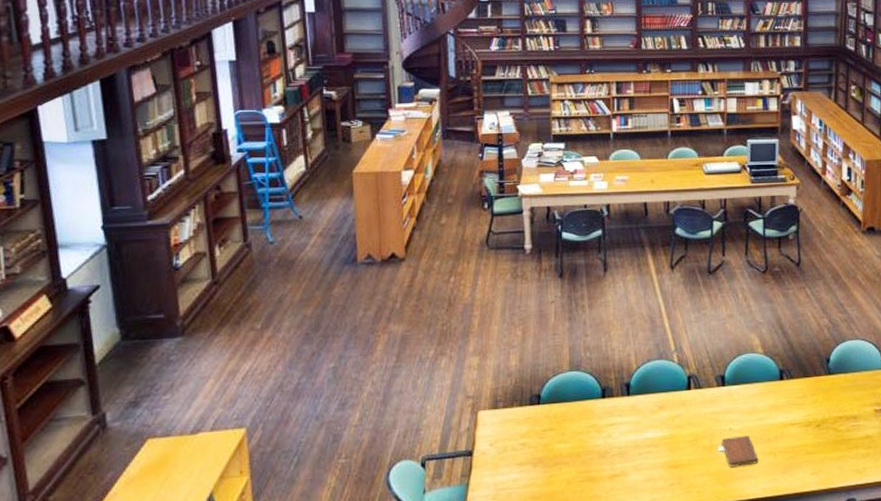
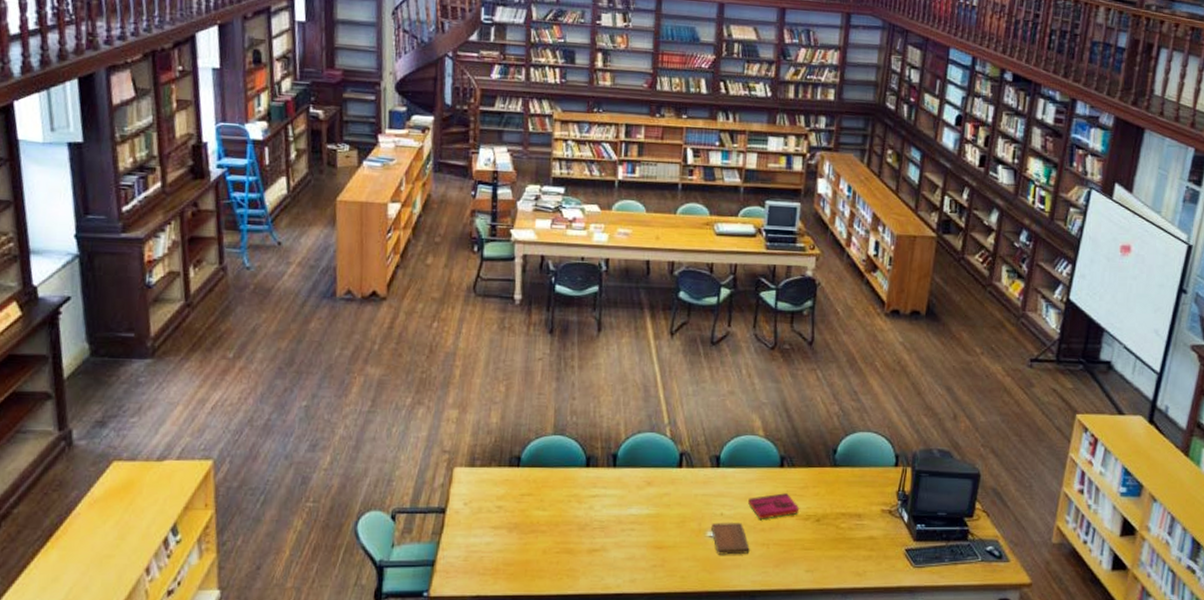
hardback book: none [754,403,801,430] -> present [748,493,800,519]

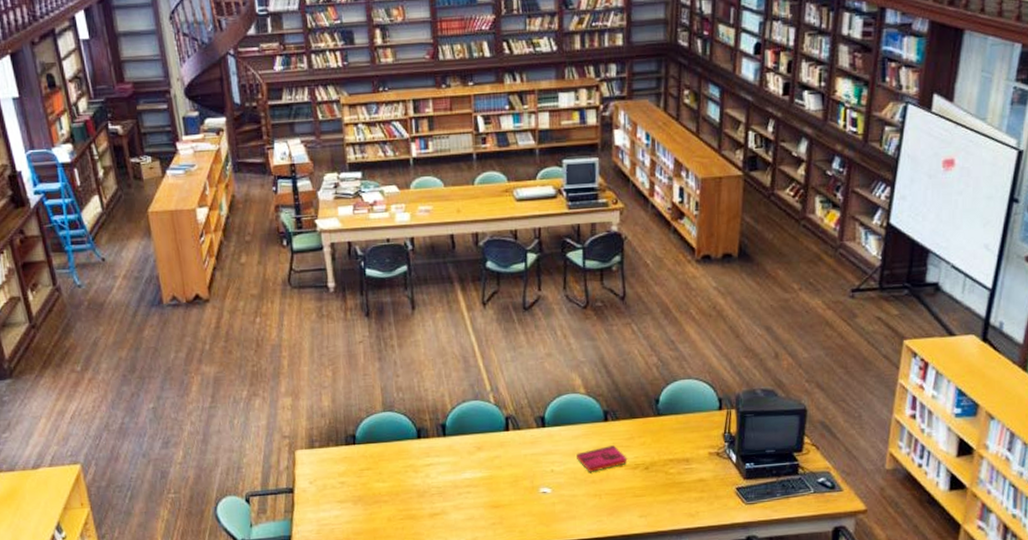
notebook: present [711,523,750,555] -> none [544,477,583,509]

